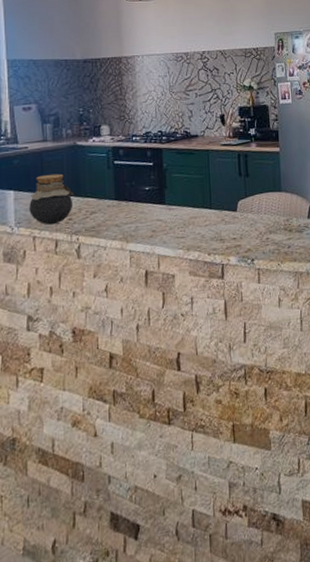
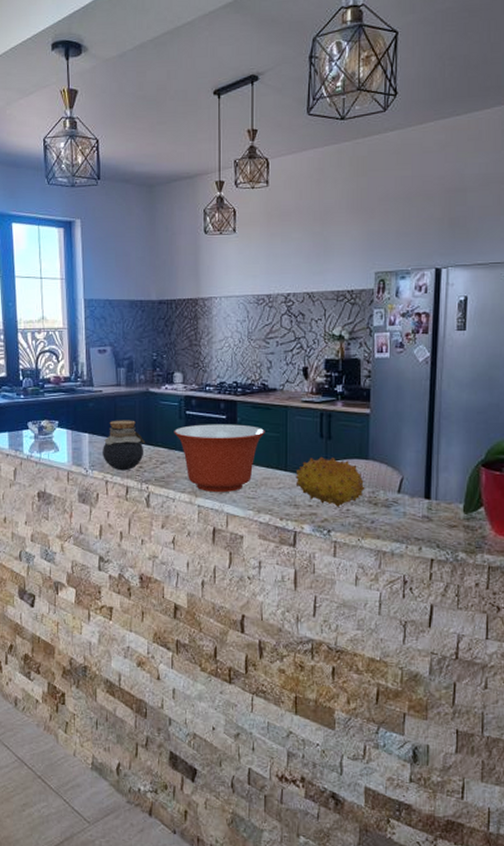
mixing bowl: none [103,169,190,236] -> present [174,424,265,493]
fruit: none [219,192,281,237] -> present [295,456,365,507]

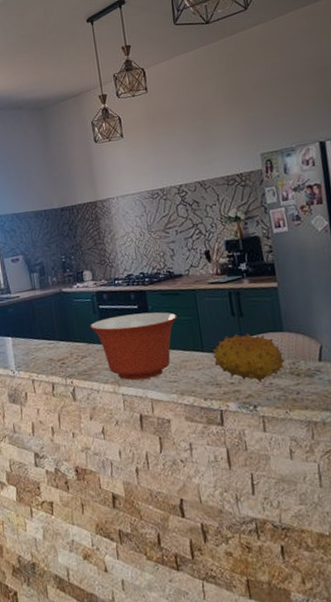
jar: present [103,420,146,471] -> none [26,320,65,369]

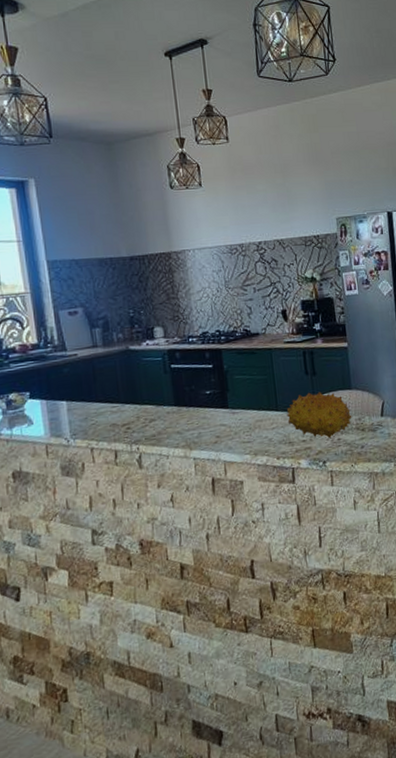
mixing bowl: present [90,312,177,380] -> none [160,371,253,443]

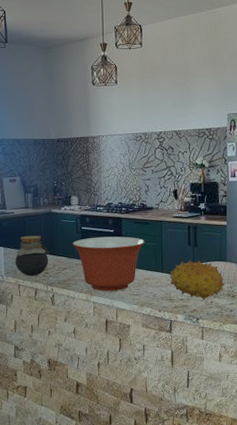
jar: none [84,381,131,436] -> present [15,235,50,277]
mixing bowl: none [160,371,253,443] -> present [72,236,145,292]

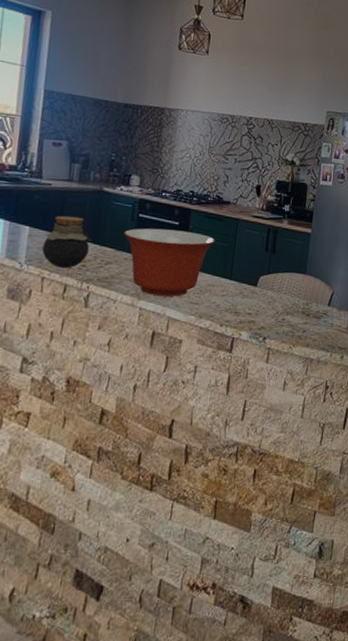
fruit: present [170,260,225,300] -> none [239,268,301,316]

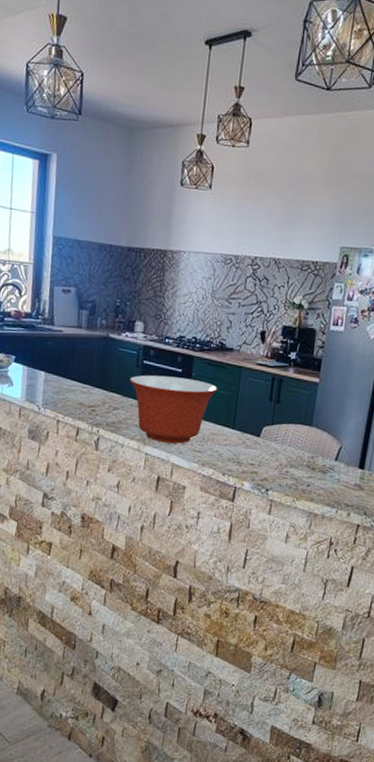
jar: present [42,215,92,269] -> none [56,361,101,413]

